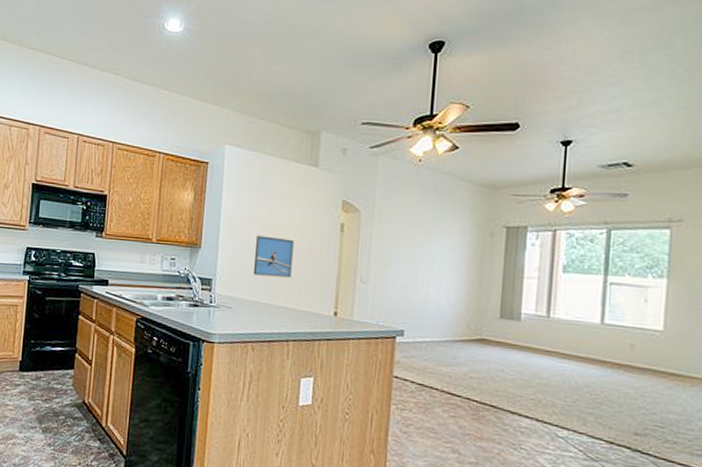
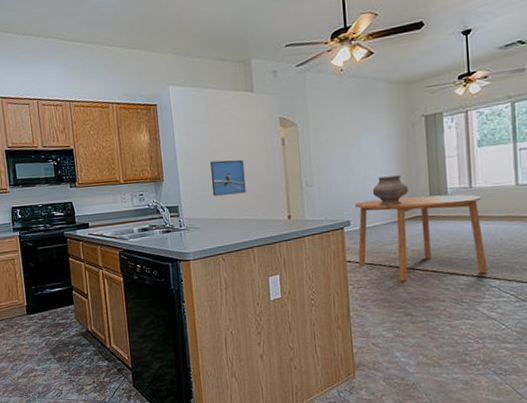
dining table: none [406,310,558,420] -> present [355,194,488,282]
ceramic pot: none [434,287,477,322] -> present [372,175,409,206]

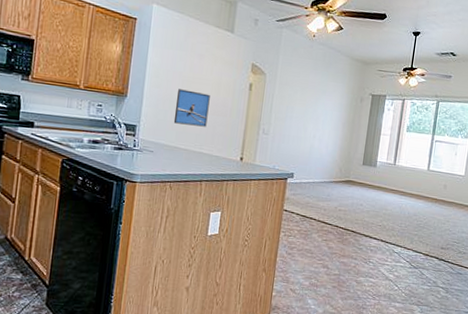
dining table: present [355,194,488,282] -> none [293,157,400,240]
ceramic pot: present [372,175,409,206] -> none [317,139,348,167]

